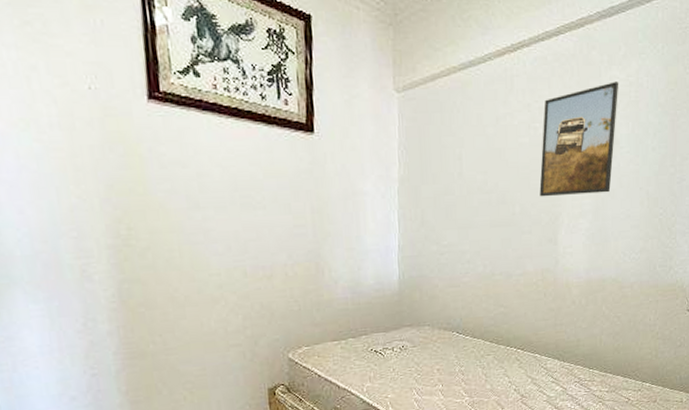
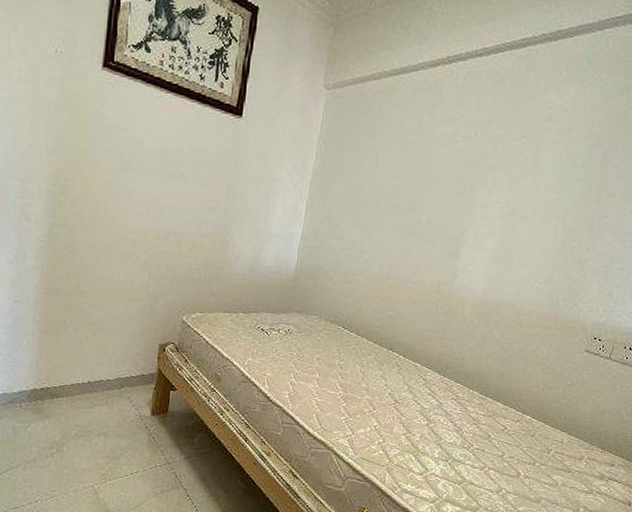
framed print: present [539,82,619,197] -> none [449,106,553,217]

